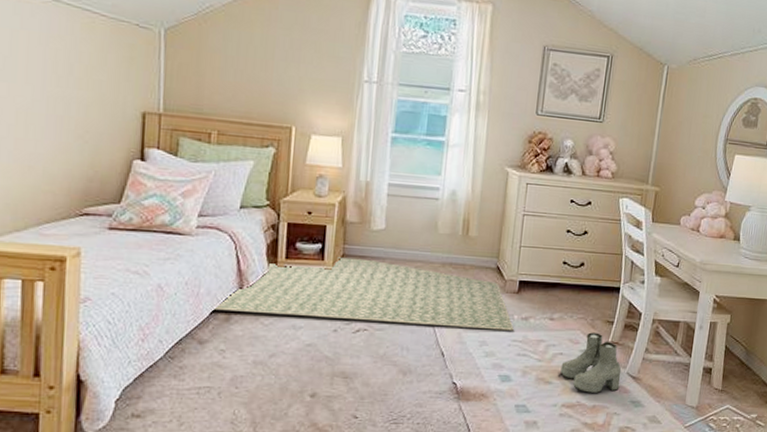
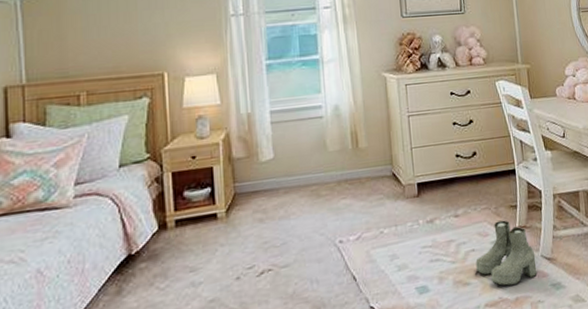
rug: present [212,257,514,331] -> none [101,189,421,286]

